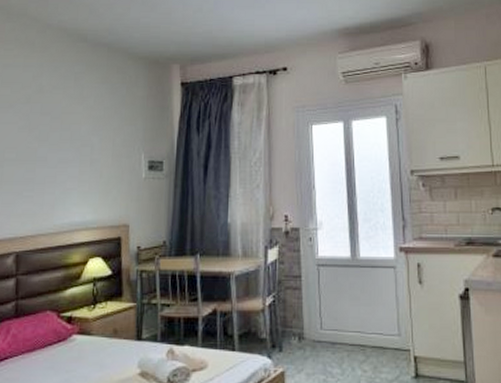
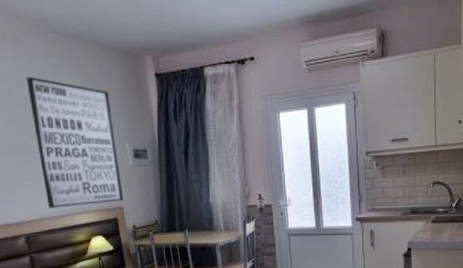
wall art: none [46,83,132,223] -> present [26,76,124,208]

